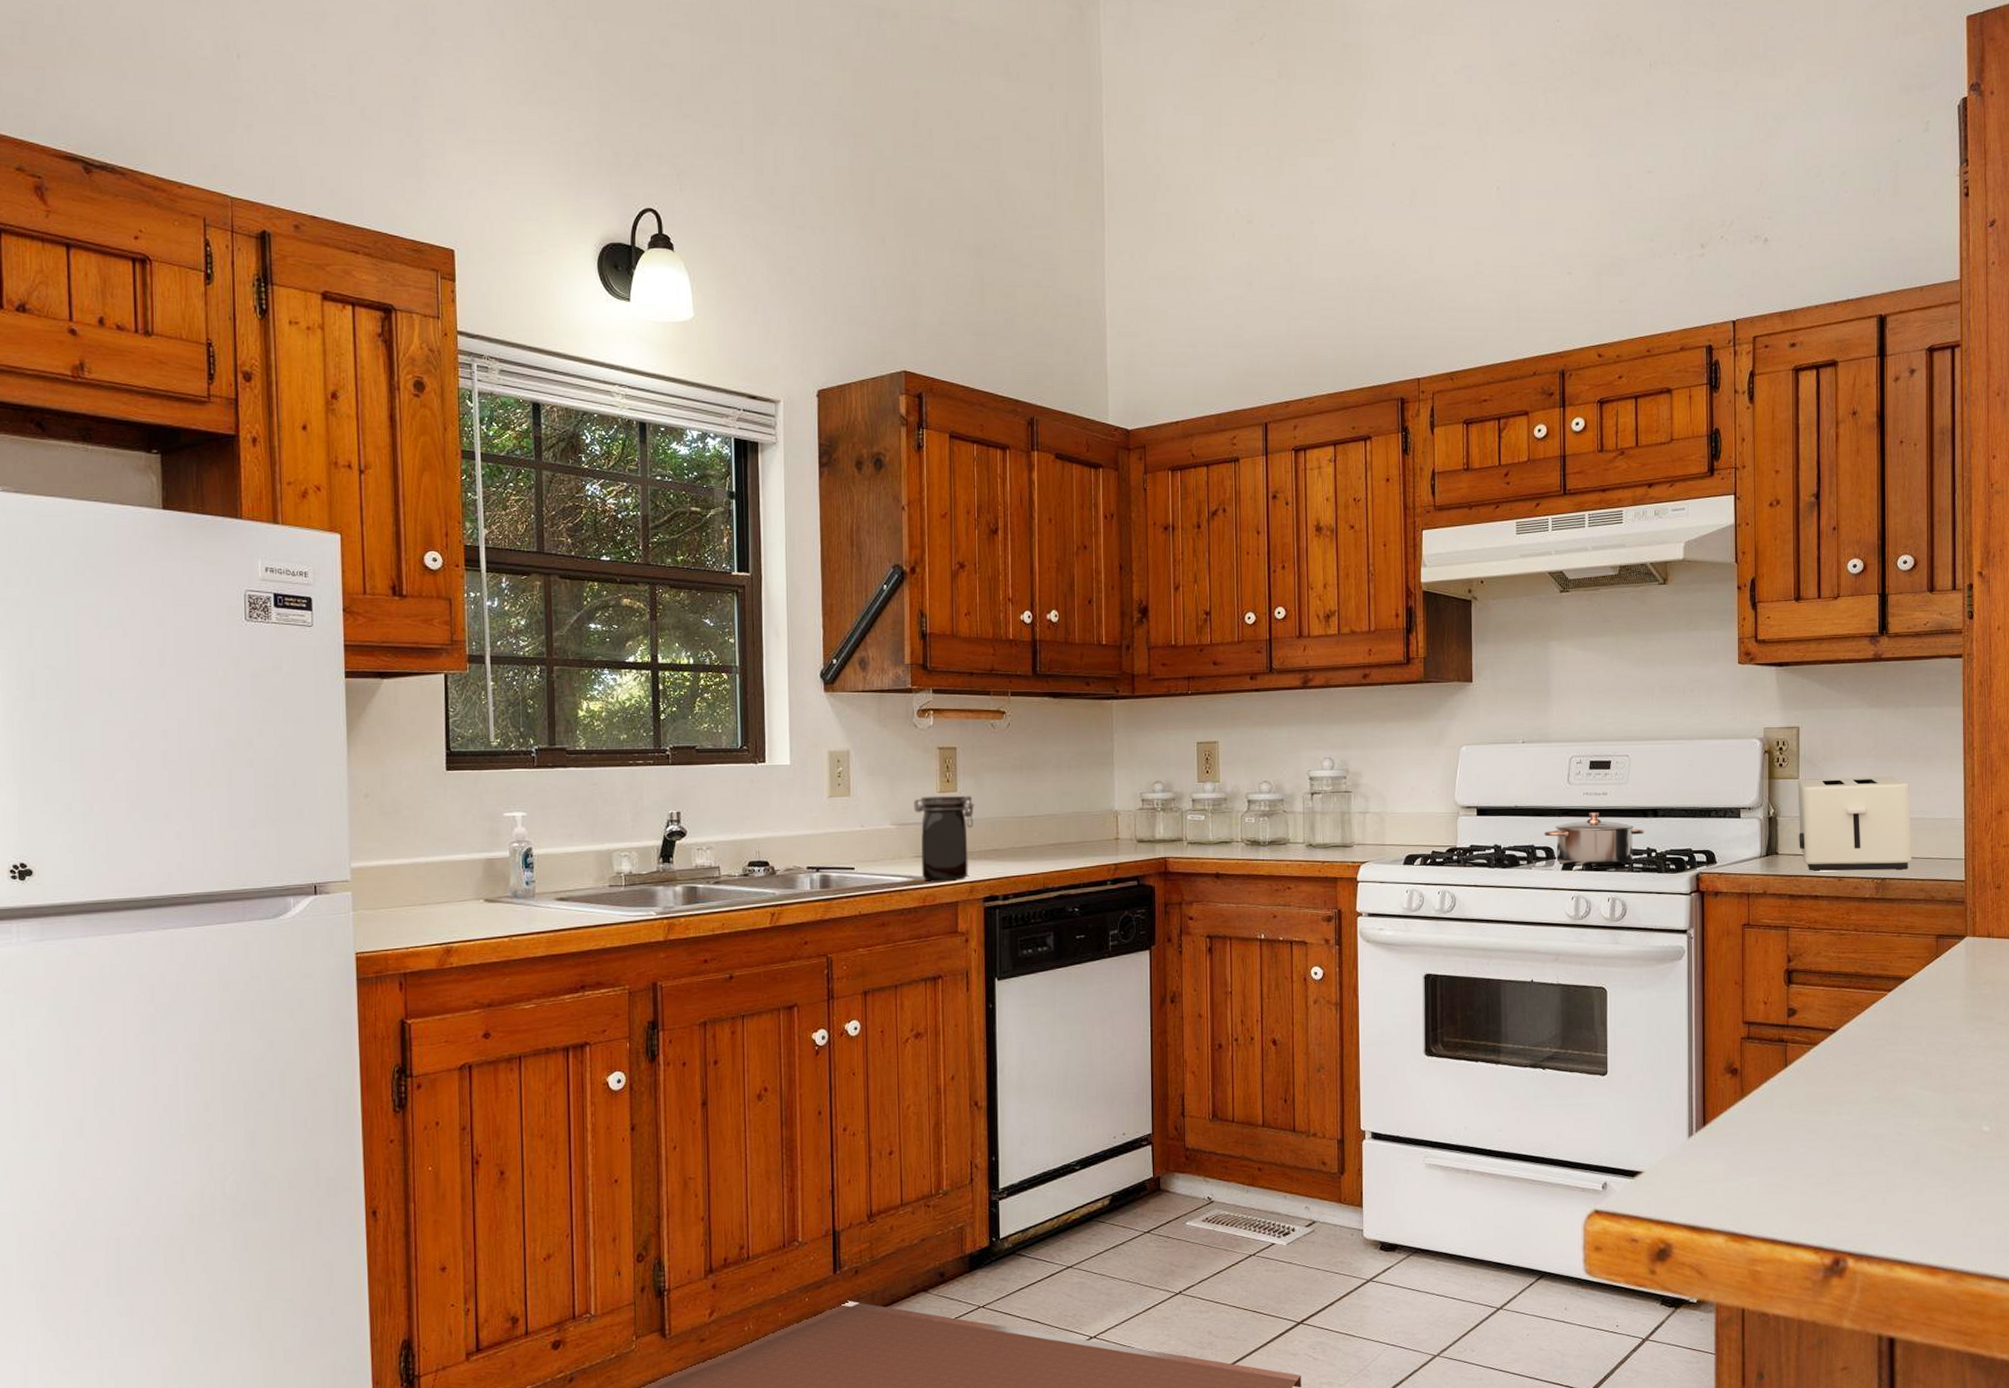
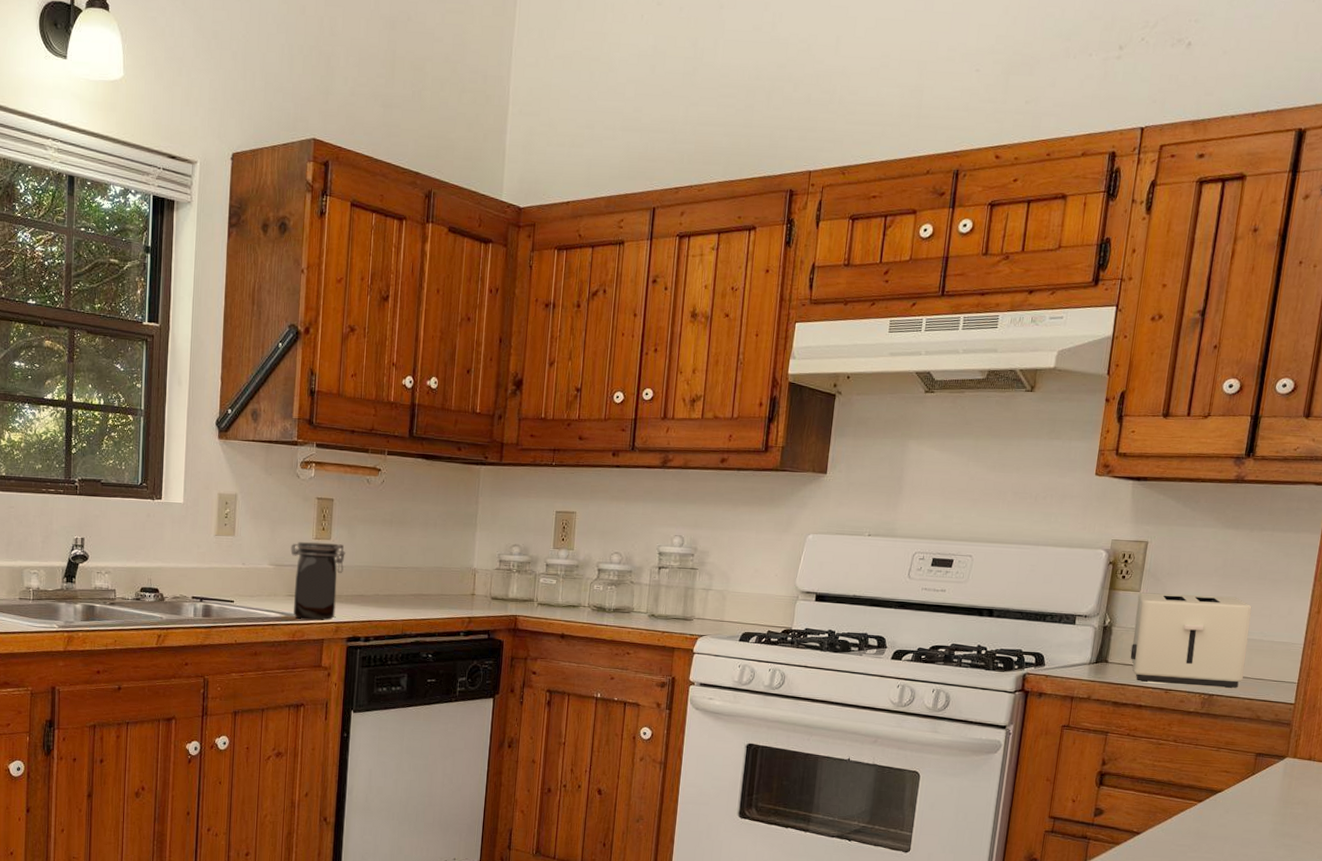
cooking pot: present [1544,812,1645,866] -> none [878,607,978,660]

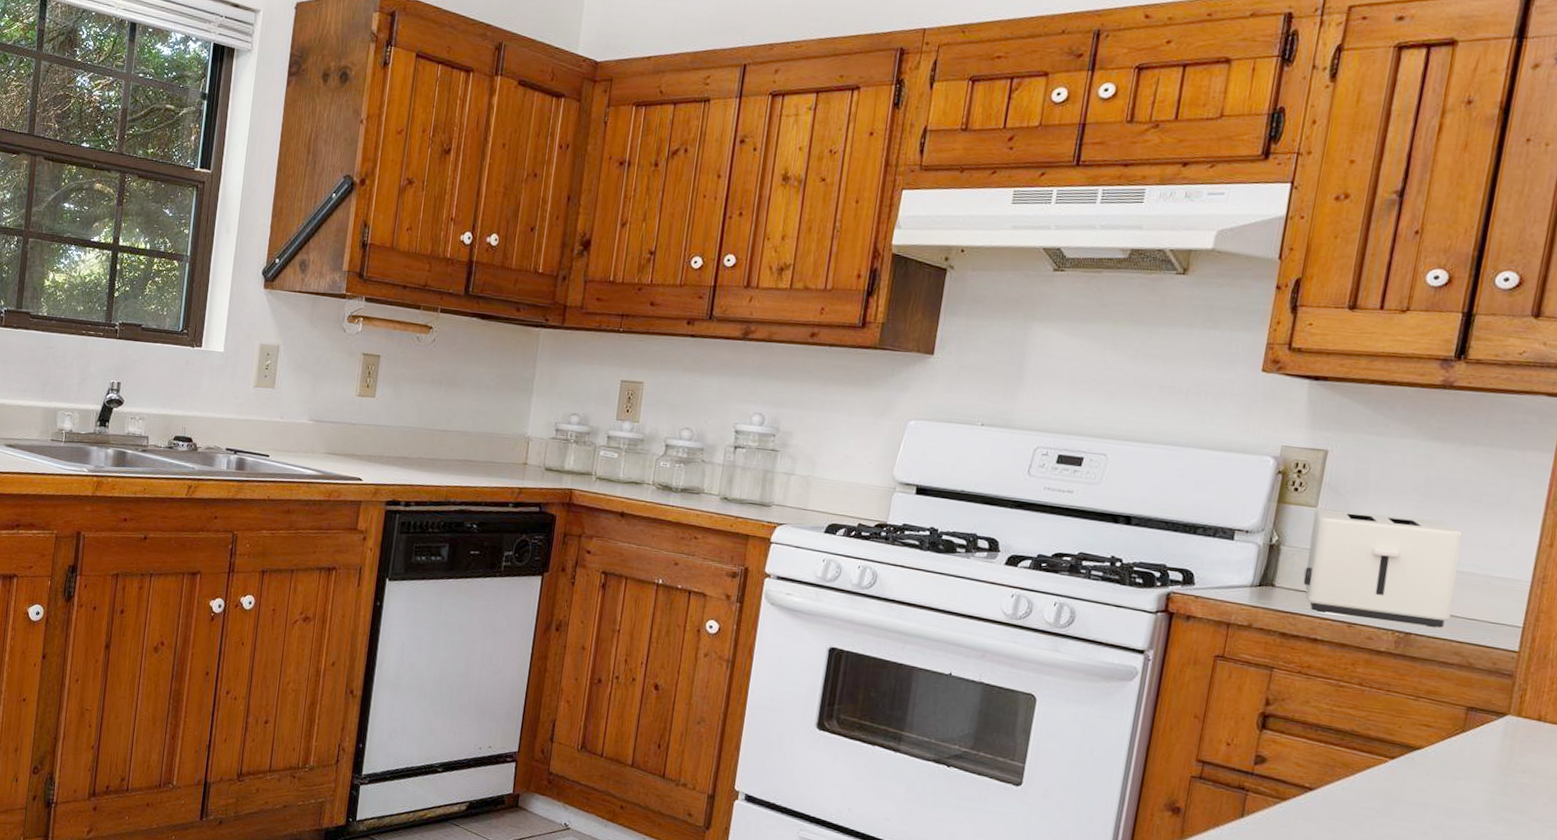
jar: present [290,541,346,621] -> none [331,397,390,482]

